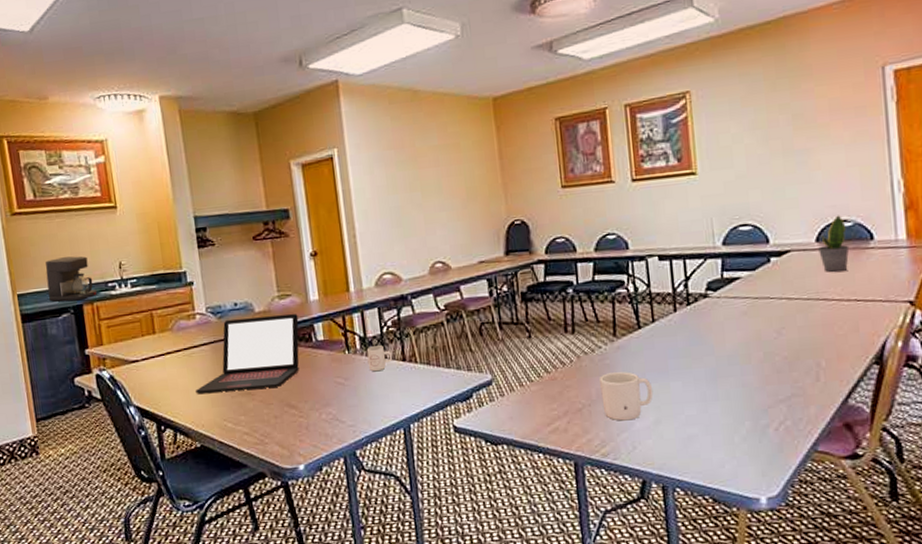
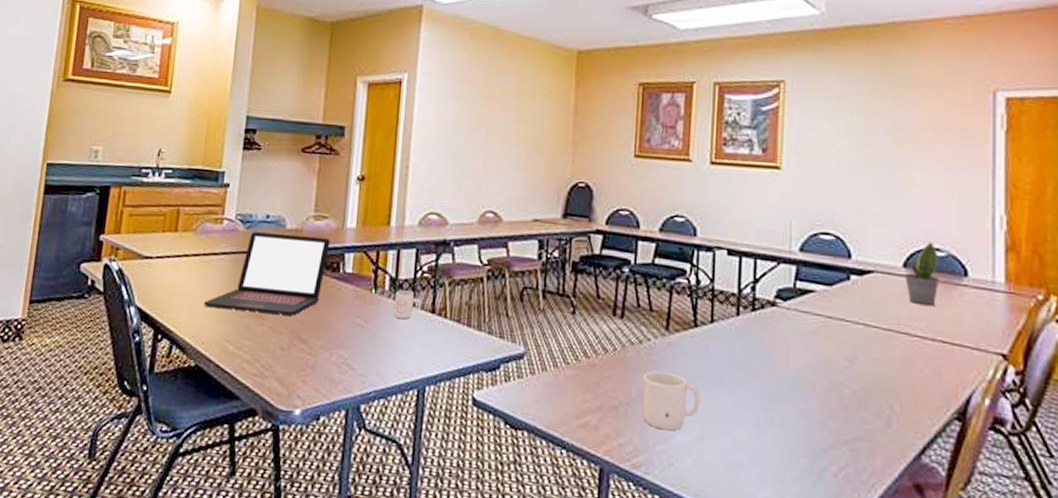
coffee maker: present [46,256,97,302] -> none [78,133,129,182]

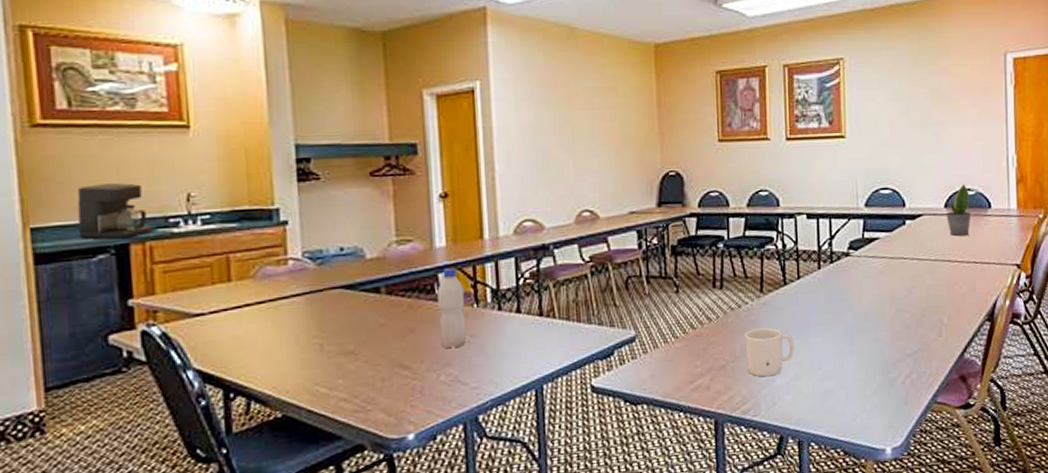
coffee maker: none [78,133,129,182] -> present [77,183,152,240]
laptop: present [204,232,331,316] -> none [281,262,420,354]
water bottle: none [337,249,366,331] -> present [437,267,467,349]
mug: present [393,290,422,320] -> none [498,299,529,328]

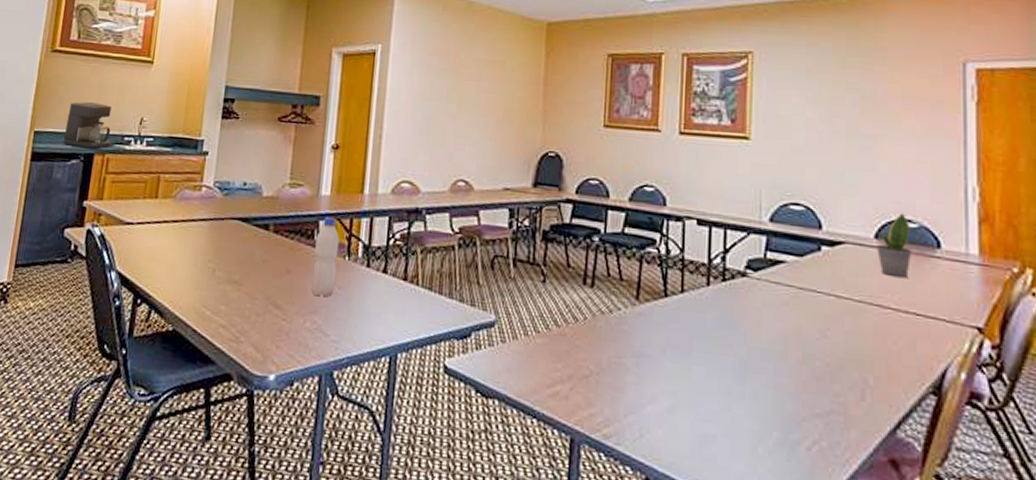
mug: present [744,328,795,377] -> none [612,340,672,402]

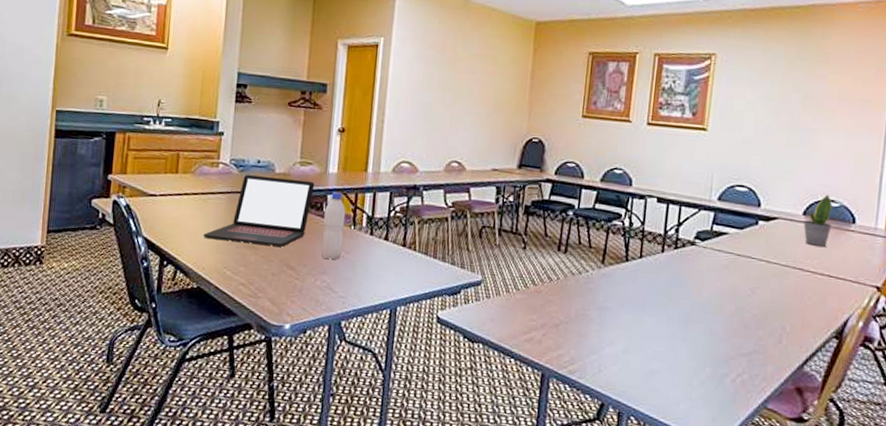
coffee maker: present [64,102,112,150] -> none [86,84,132,128]
laptop: none [182,199,305,282] -> present [204,175,315,247]

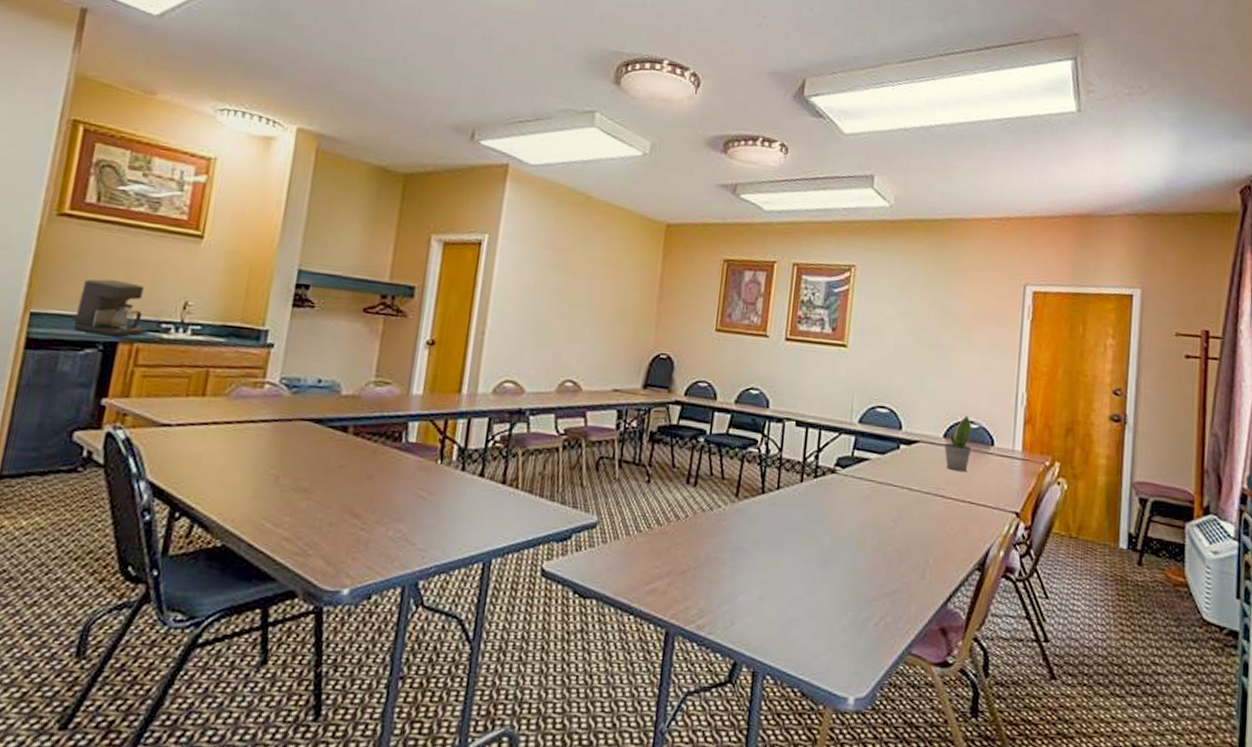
coffee maker: none [86,84,132,128] -> present [74,279,144,337]
laptop: present [204,175,315,247] -> none [236,398,393,489]
water bottle: present [321,191,346,260] -> none [396,417,432,504]

